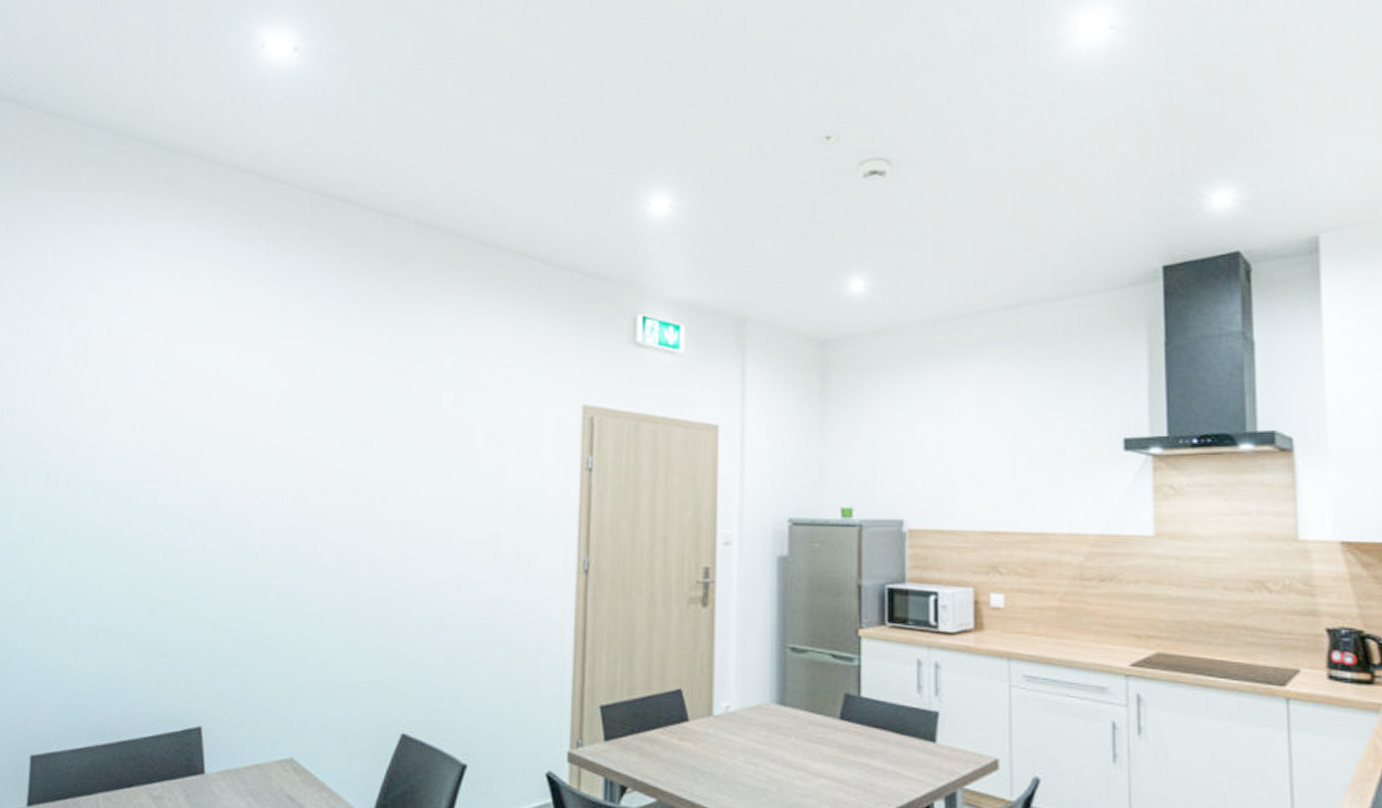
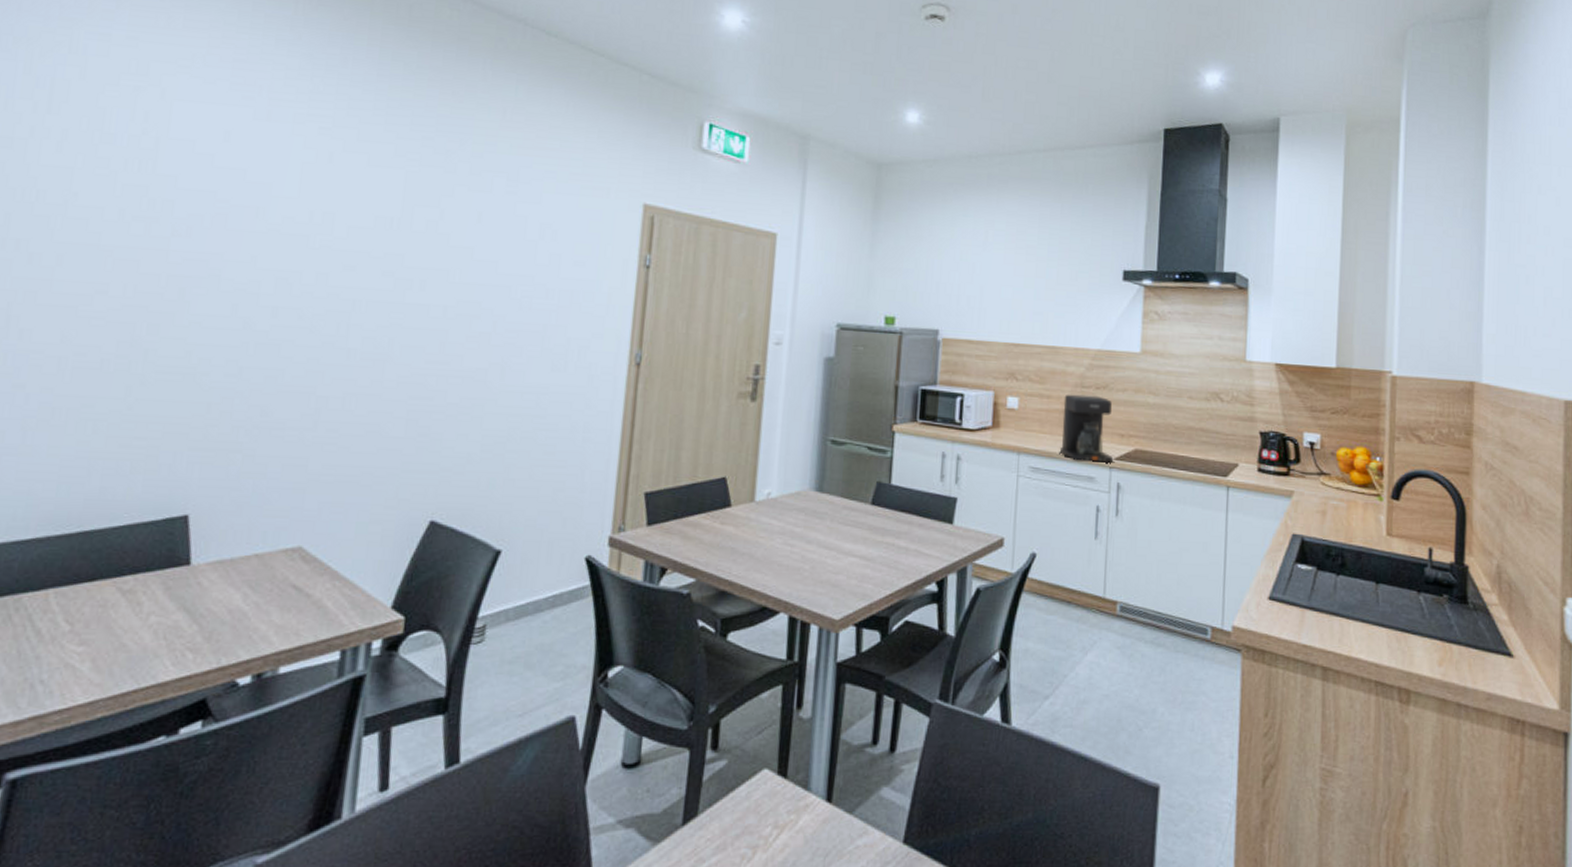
coffee maker: none [1060,588,1130,670] -> present [1060,394,1114,463]

